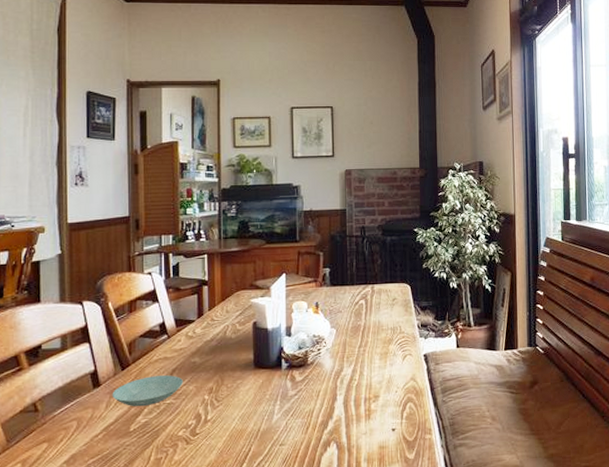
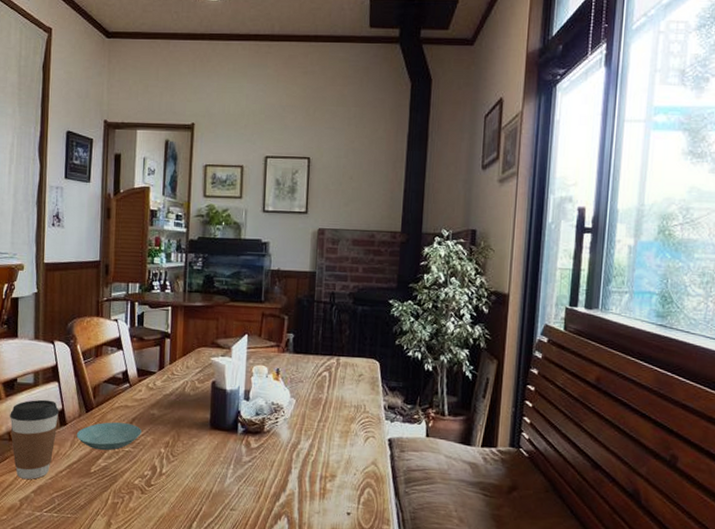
coffee cup: none [35,363,92,451] -> present [10,399,60,480]

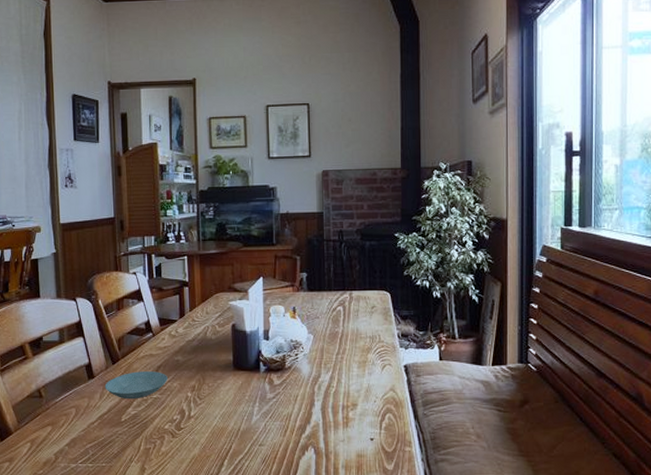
coffee cup: present [10,399,60,480] -> none [38,355,87,434]

